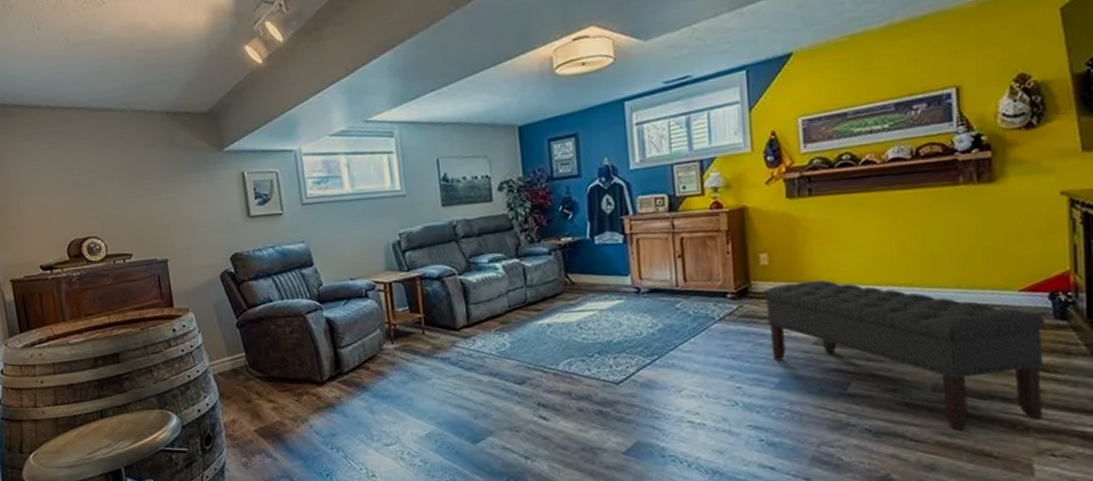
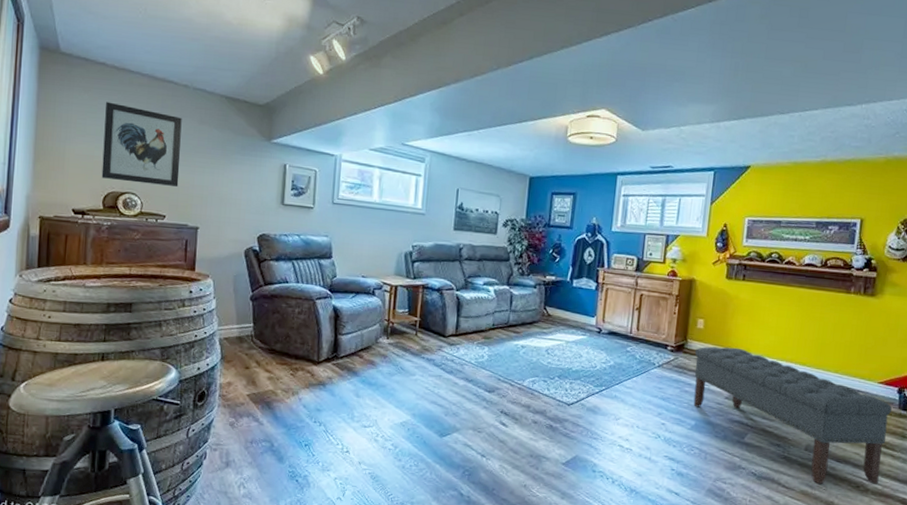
wall art: none [48,145,138,227] -> present [101,101,182,187]

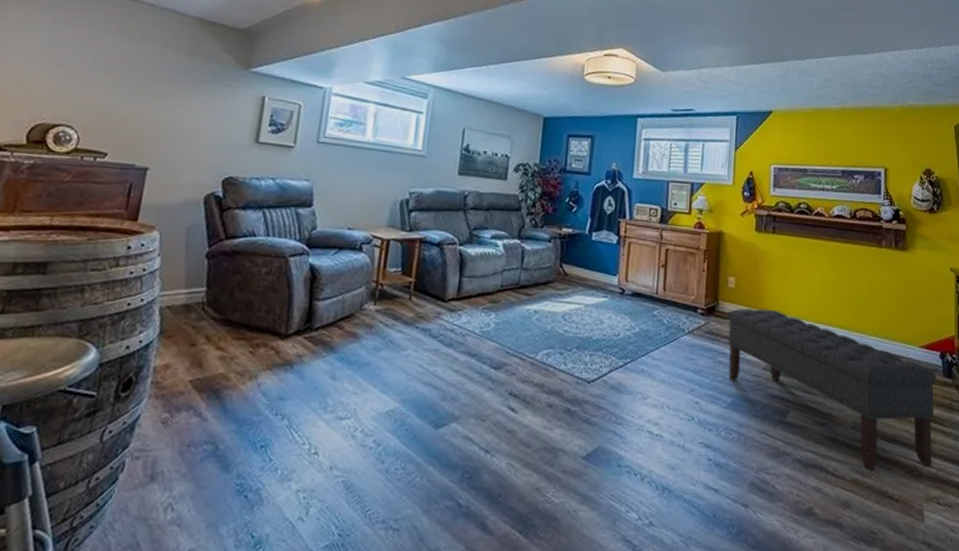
wall art: present [101,101,182,187] -> none [29,18,143,119]

